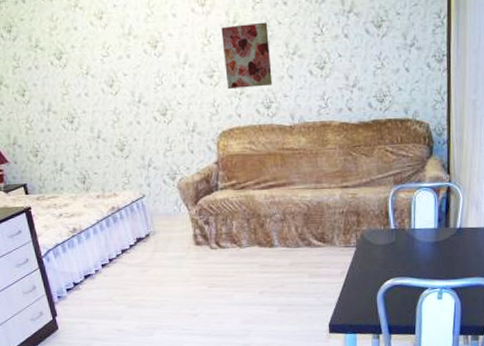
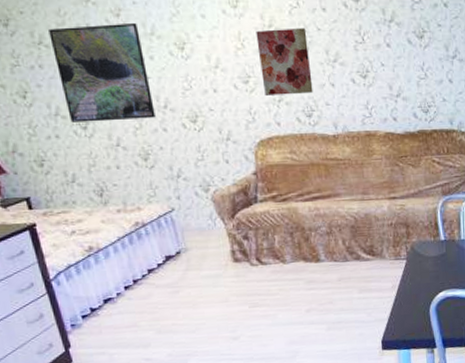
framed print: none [43,24,131,117] -> present [48,22,156,123]

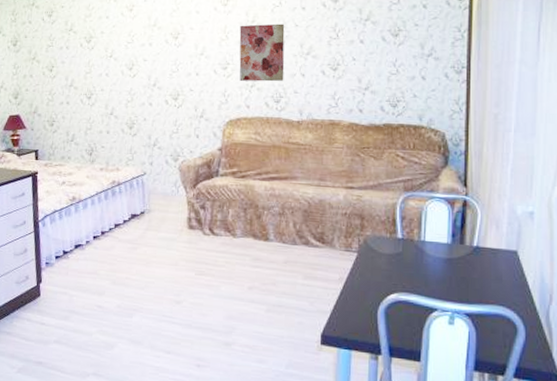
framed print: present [48,22,156,123] -> none [78,16,146,94]

